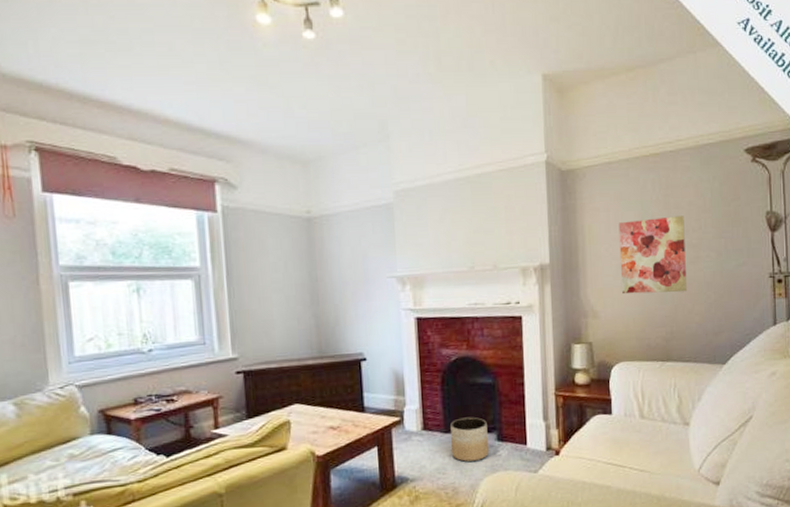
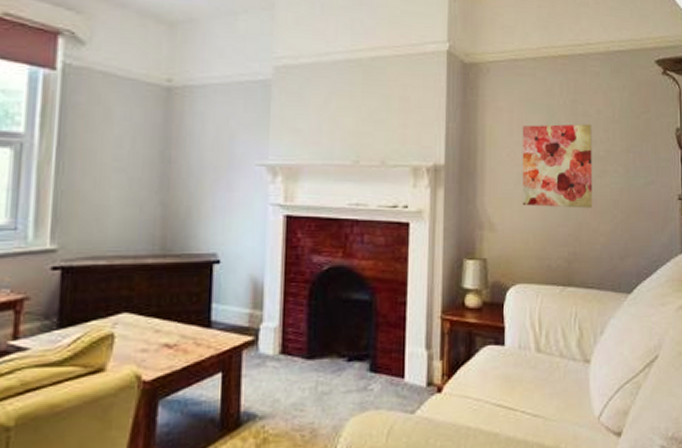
planter: present [450,417,490,463] -> none [314,340,360,398]

